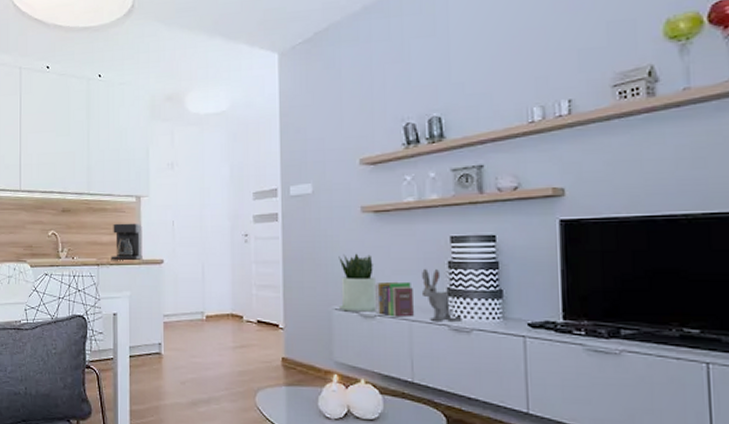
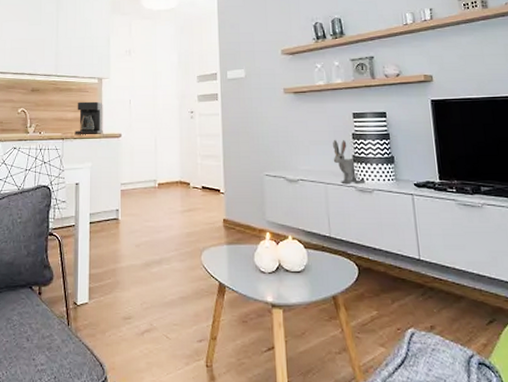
planter: present [338,253,377,312] -> none [267,127,299,177]
books: present [374,281,414,317] -> none [296,150,328,181]

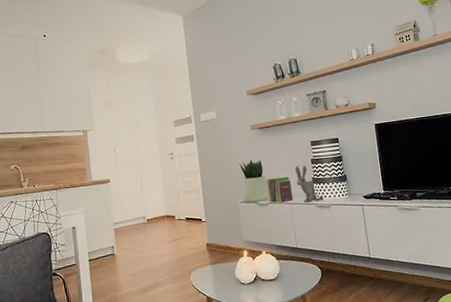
coffee maker: present [74,101,103,134] -> none [66,152,93,184]
planter: none [267,127,299,177] -> present [239,159,268,203]
books: none [296,150,328,181] -> present [264,176,293,203]

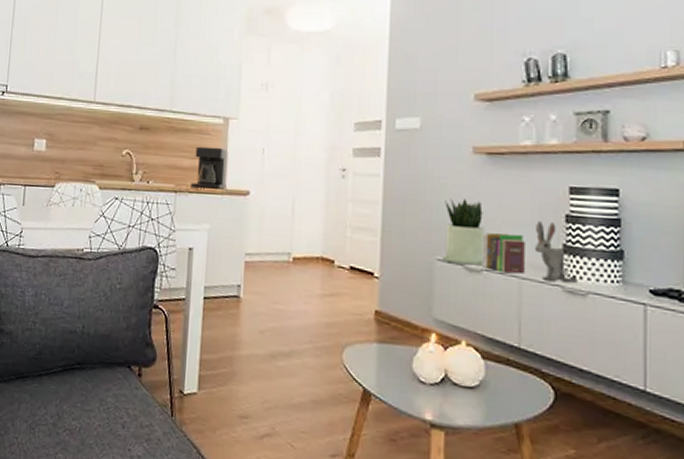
coffee maker: none [66,152,93,184] -> present [190,146,227,189]

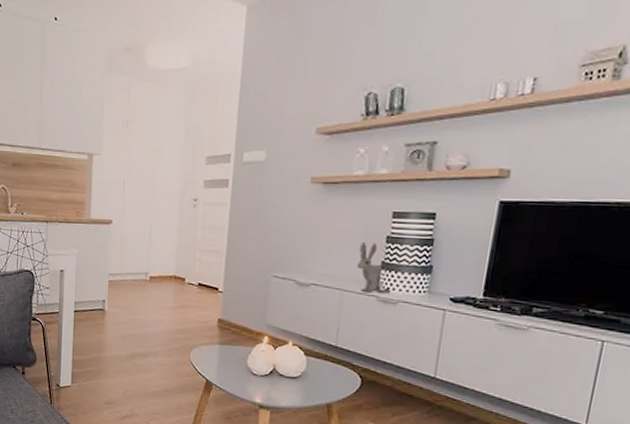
coffee maker: present [190,146,227,189] -> none [60,180,92,219]
planter: present [441,198,486,266] -> none [276,223,317,281]
books: present [481,232,525,275] -> none [310,252,349,287]

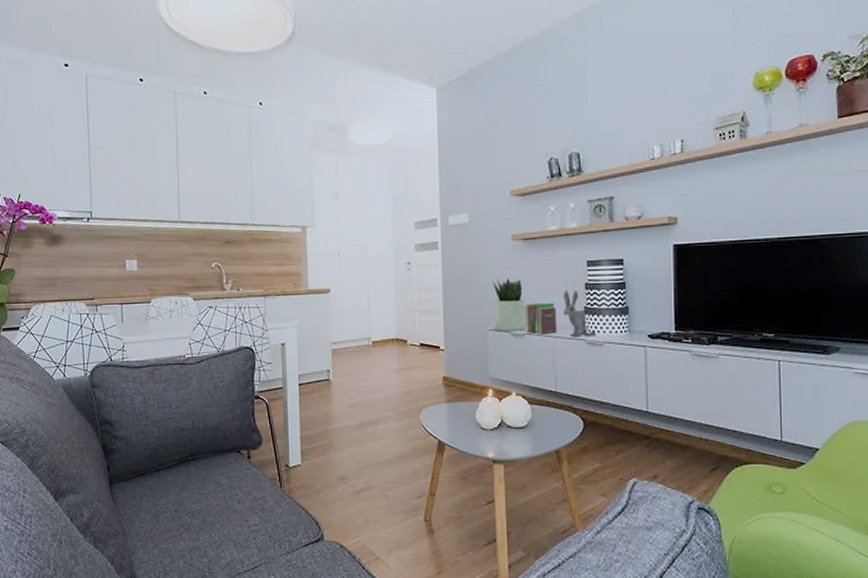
planter: none [276,223,317,281] -> present [492,278,526,332]
books: none [310,252,349,287] -> present [523,302,557,335]

